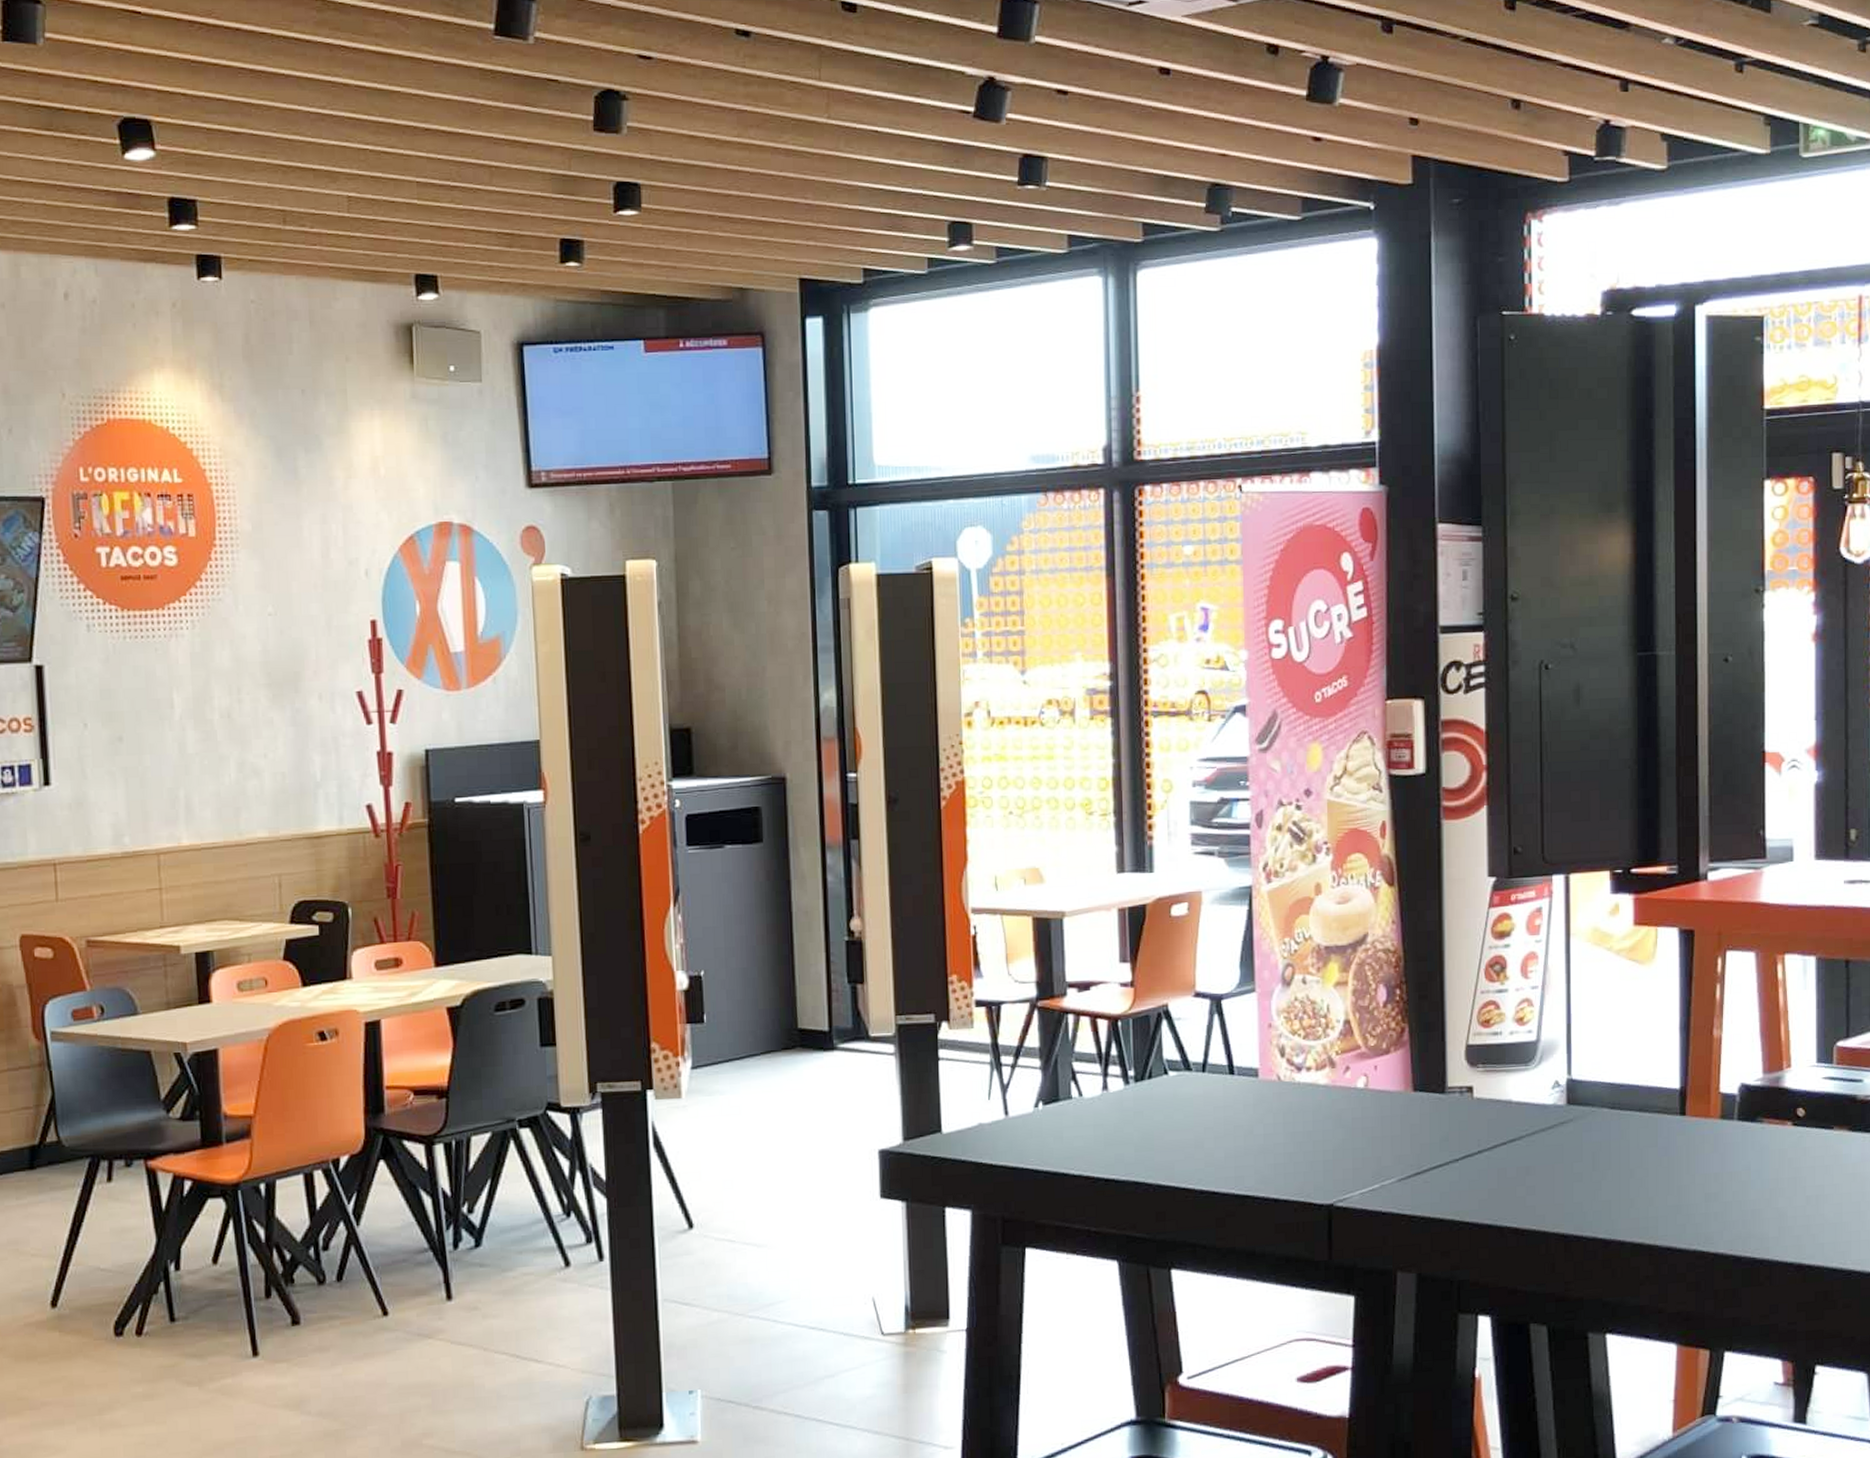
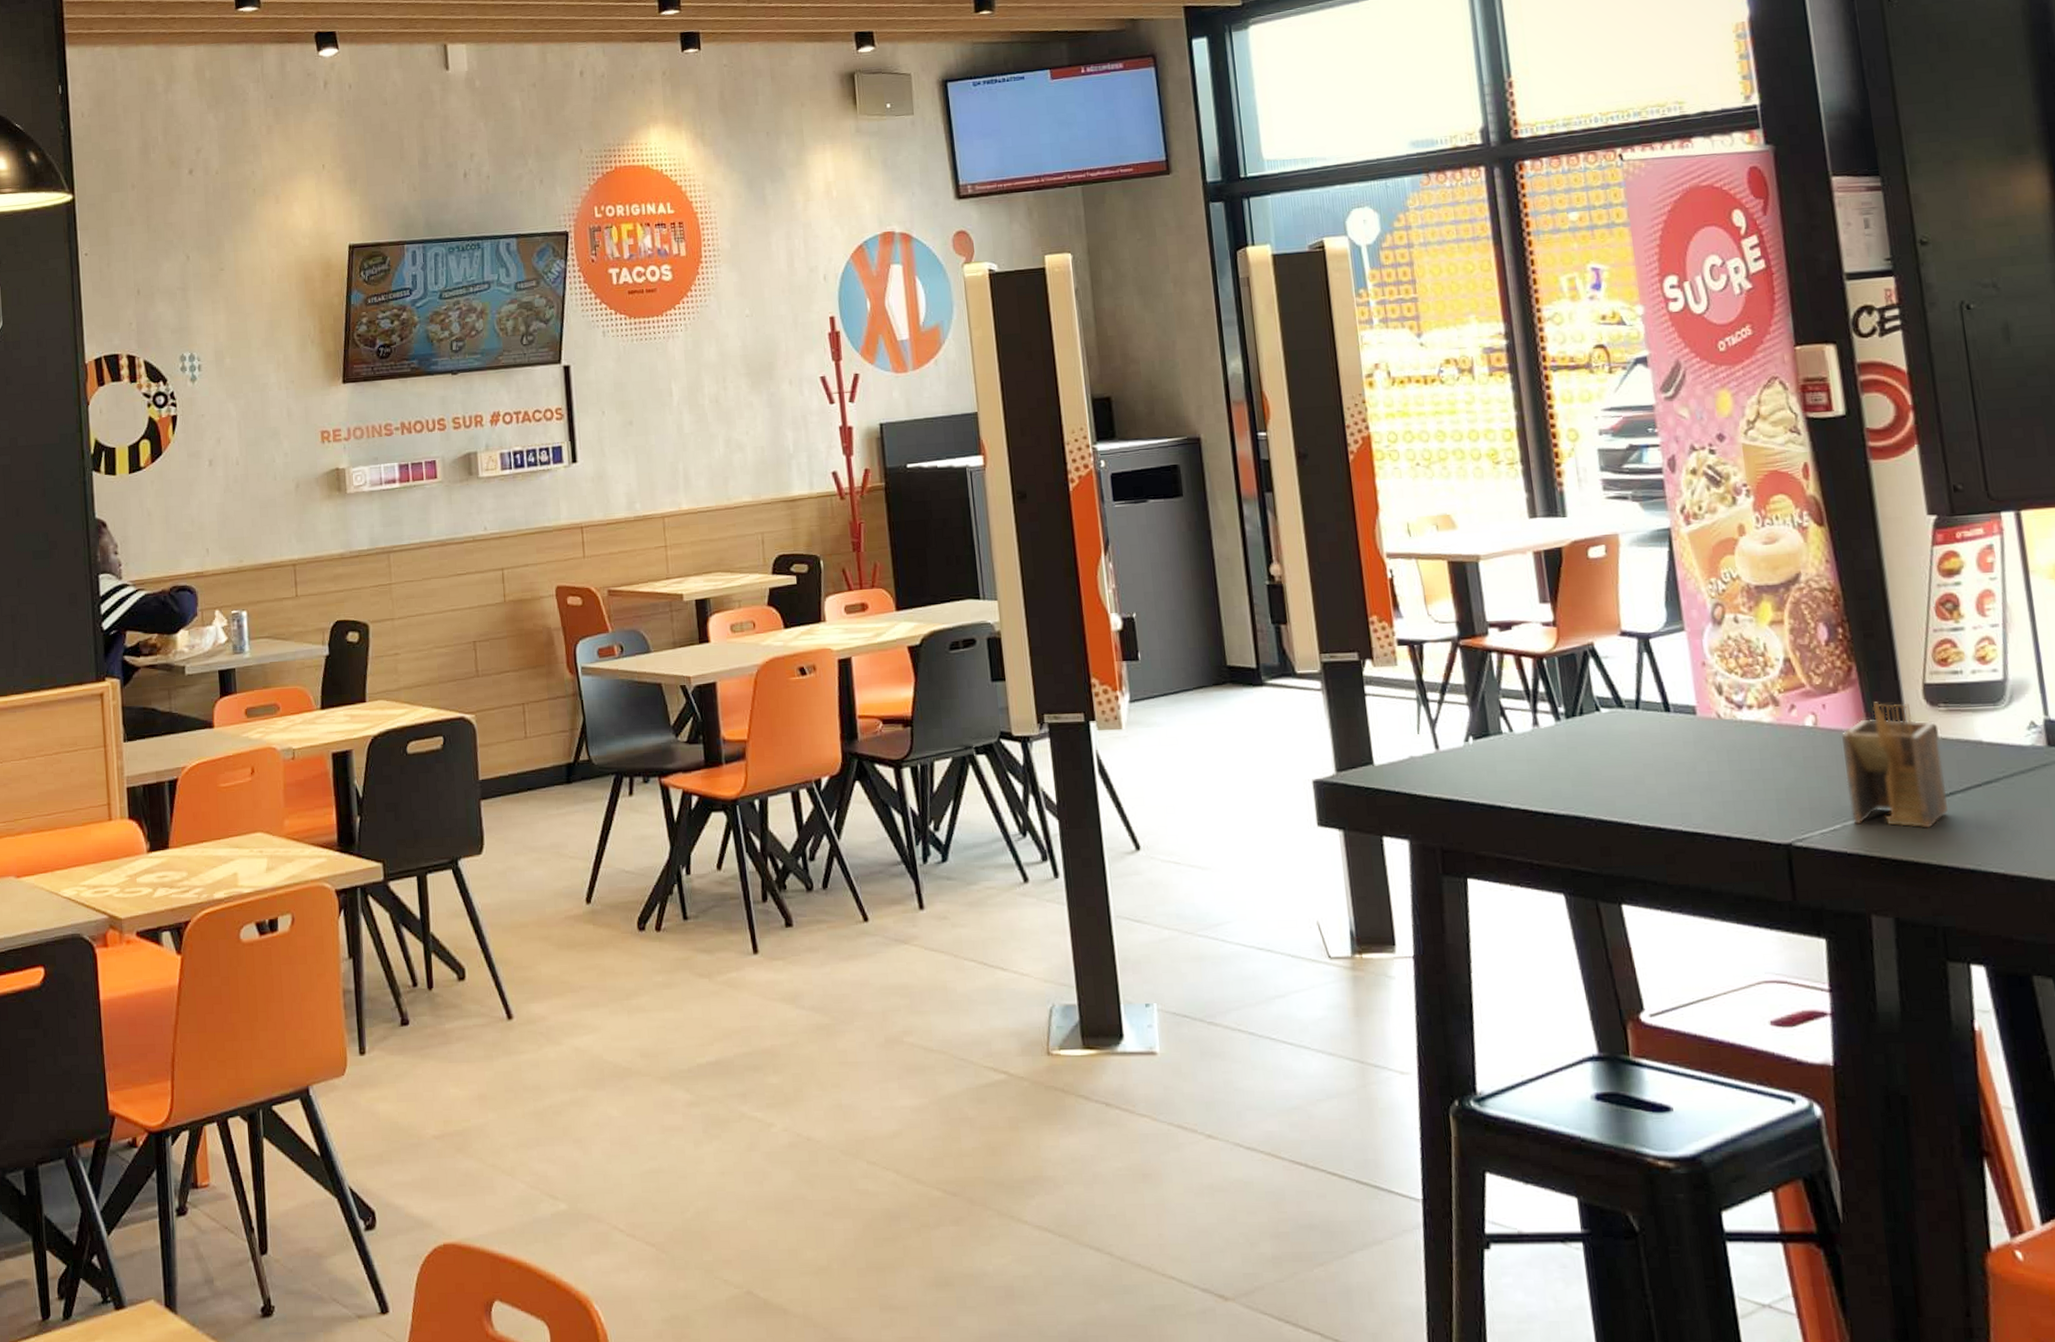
napkin holder: none [1388,1063,1475,1186] -> present [1842,702,1948,828]

